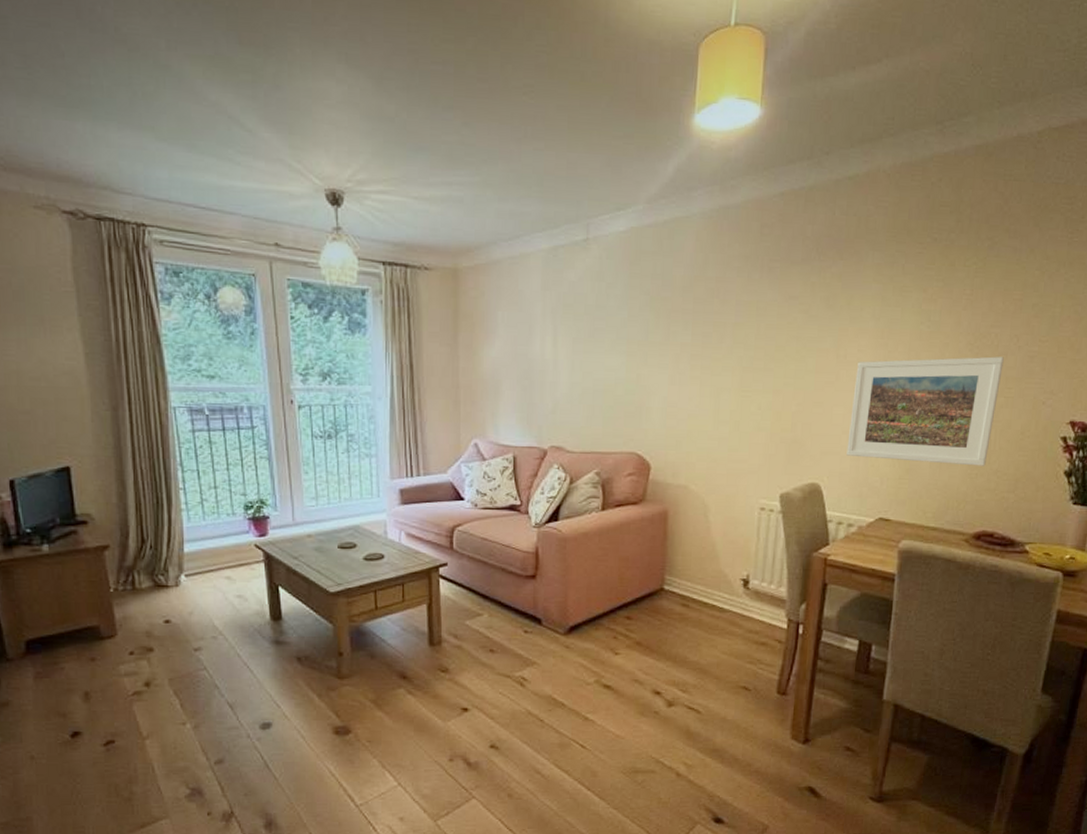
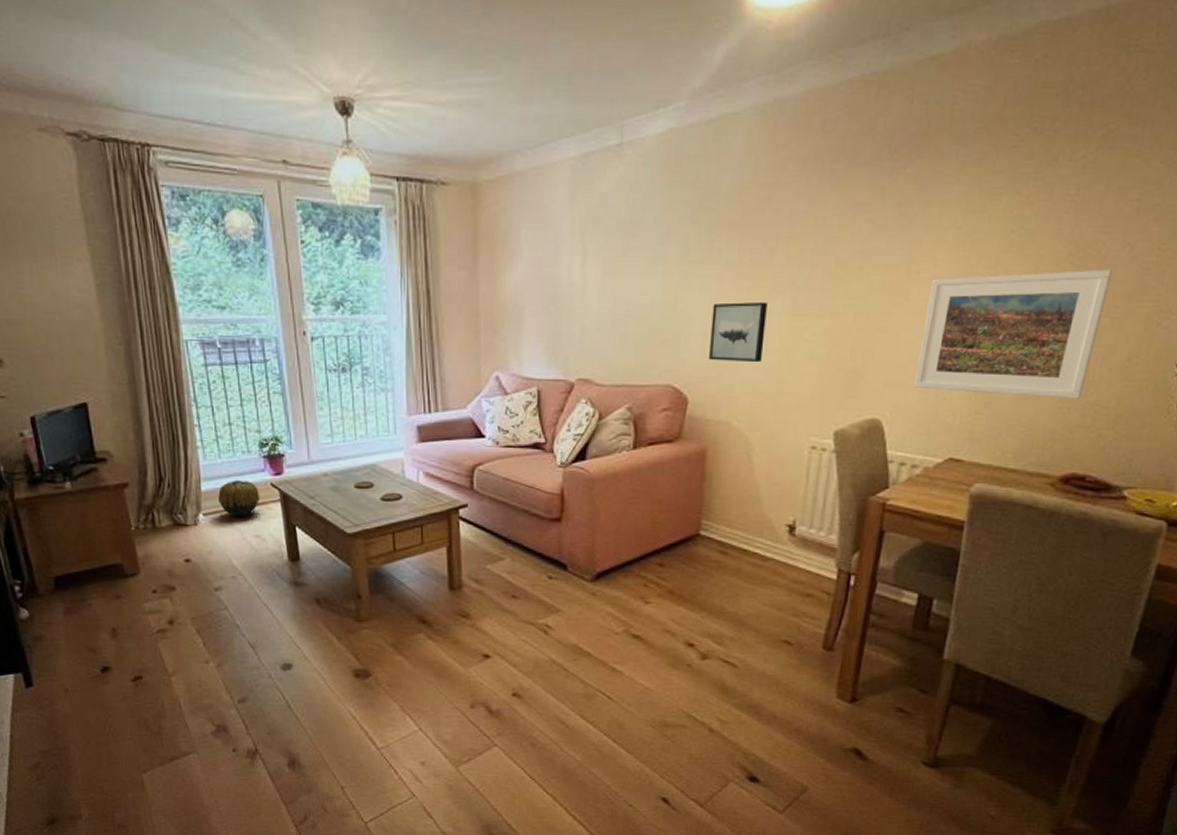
decorative ball: none [201,541,243,577] -> present [218,479,260,516]
wall art: none [669,379,718,433] -> present [709,301,767,363]

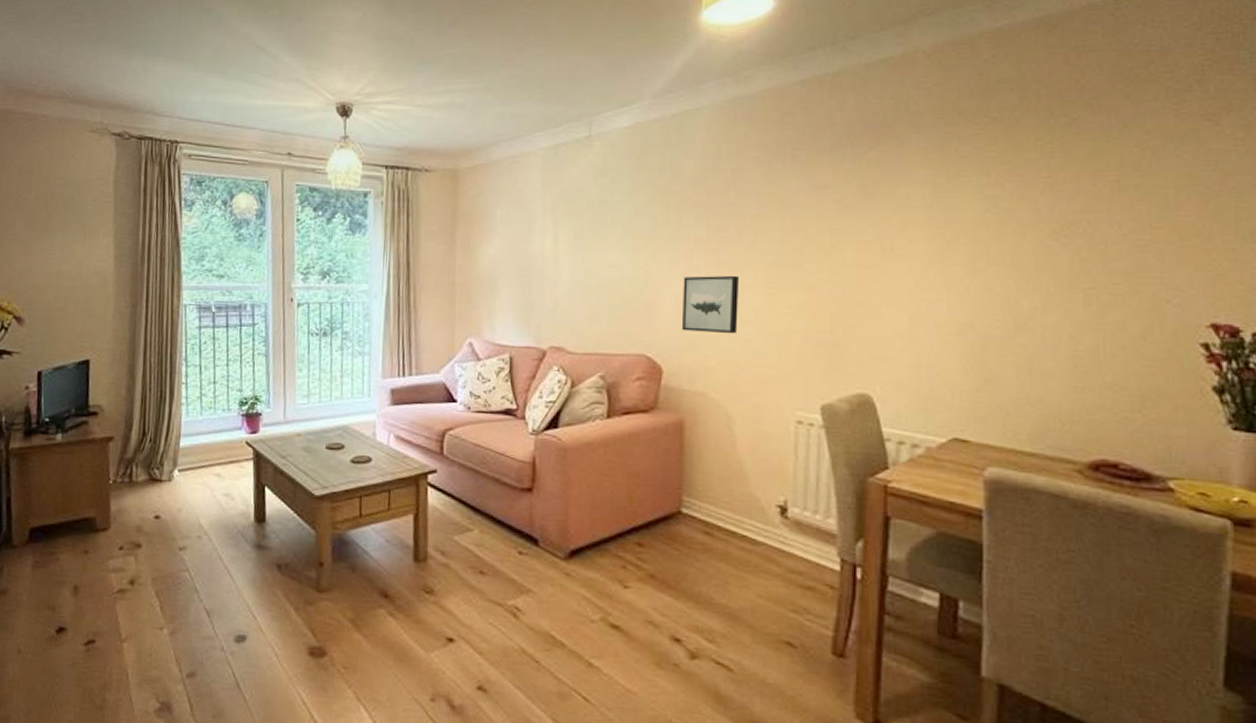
decorative ball: present [218,479,260,516] -> none [194,436,234,474]
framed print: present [914,269,1112,399] -> none [903,246,1104,378]

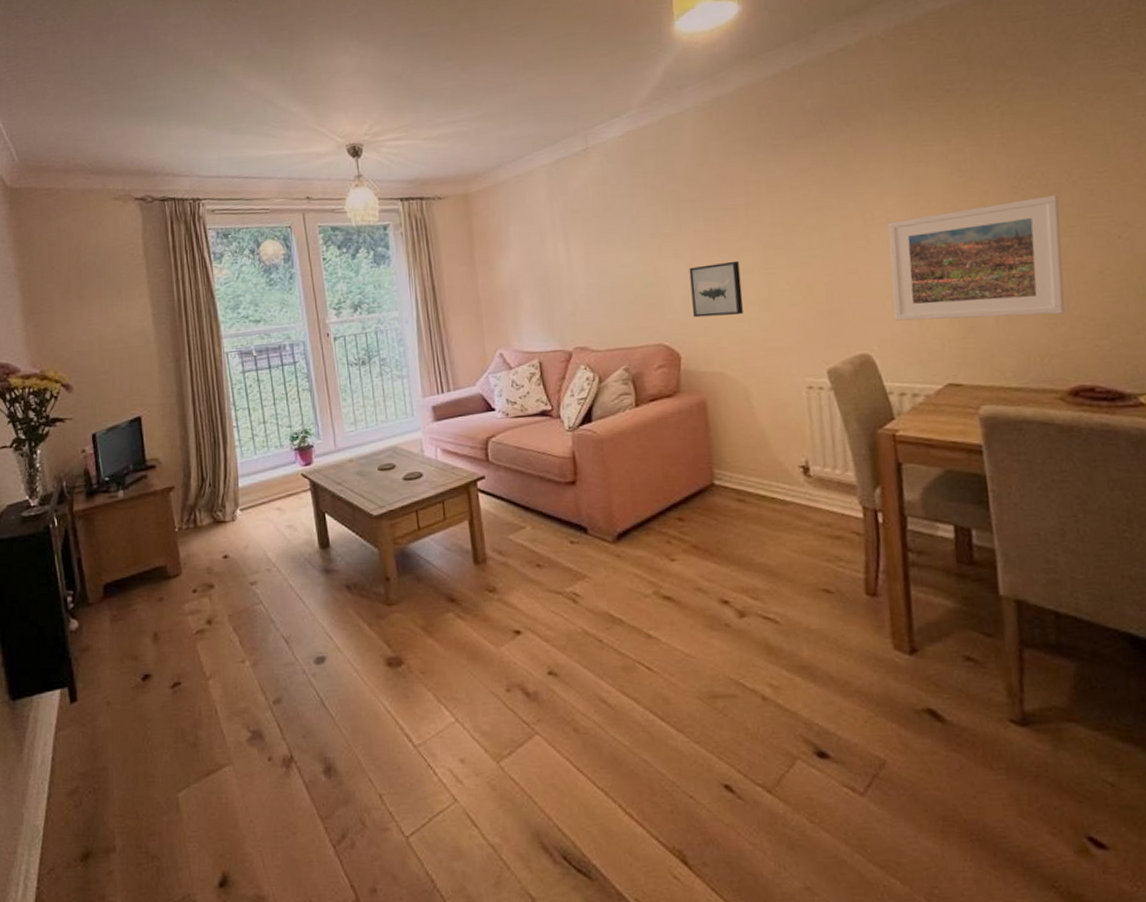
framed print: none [903,246,1104,378] -> present [888,195,1065,321]

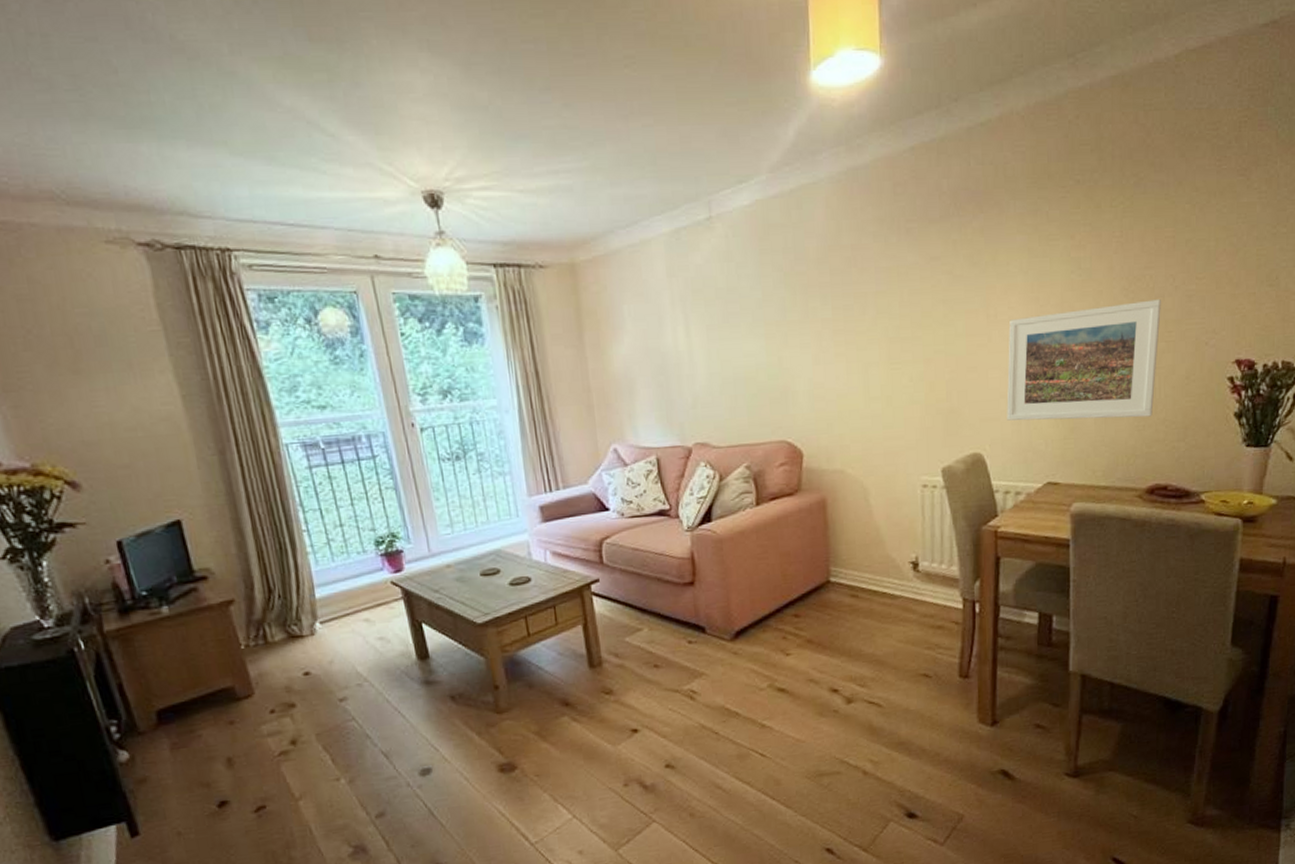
wall art: present [689,260,743,318] -> none [815,354,867,414]

